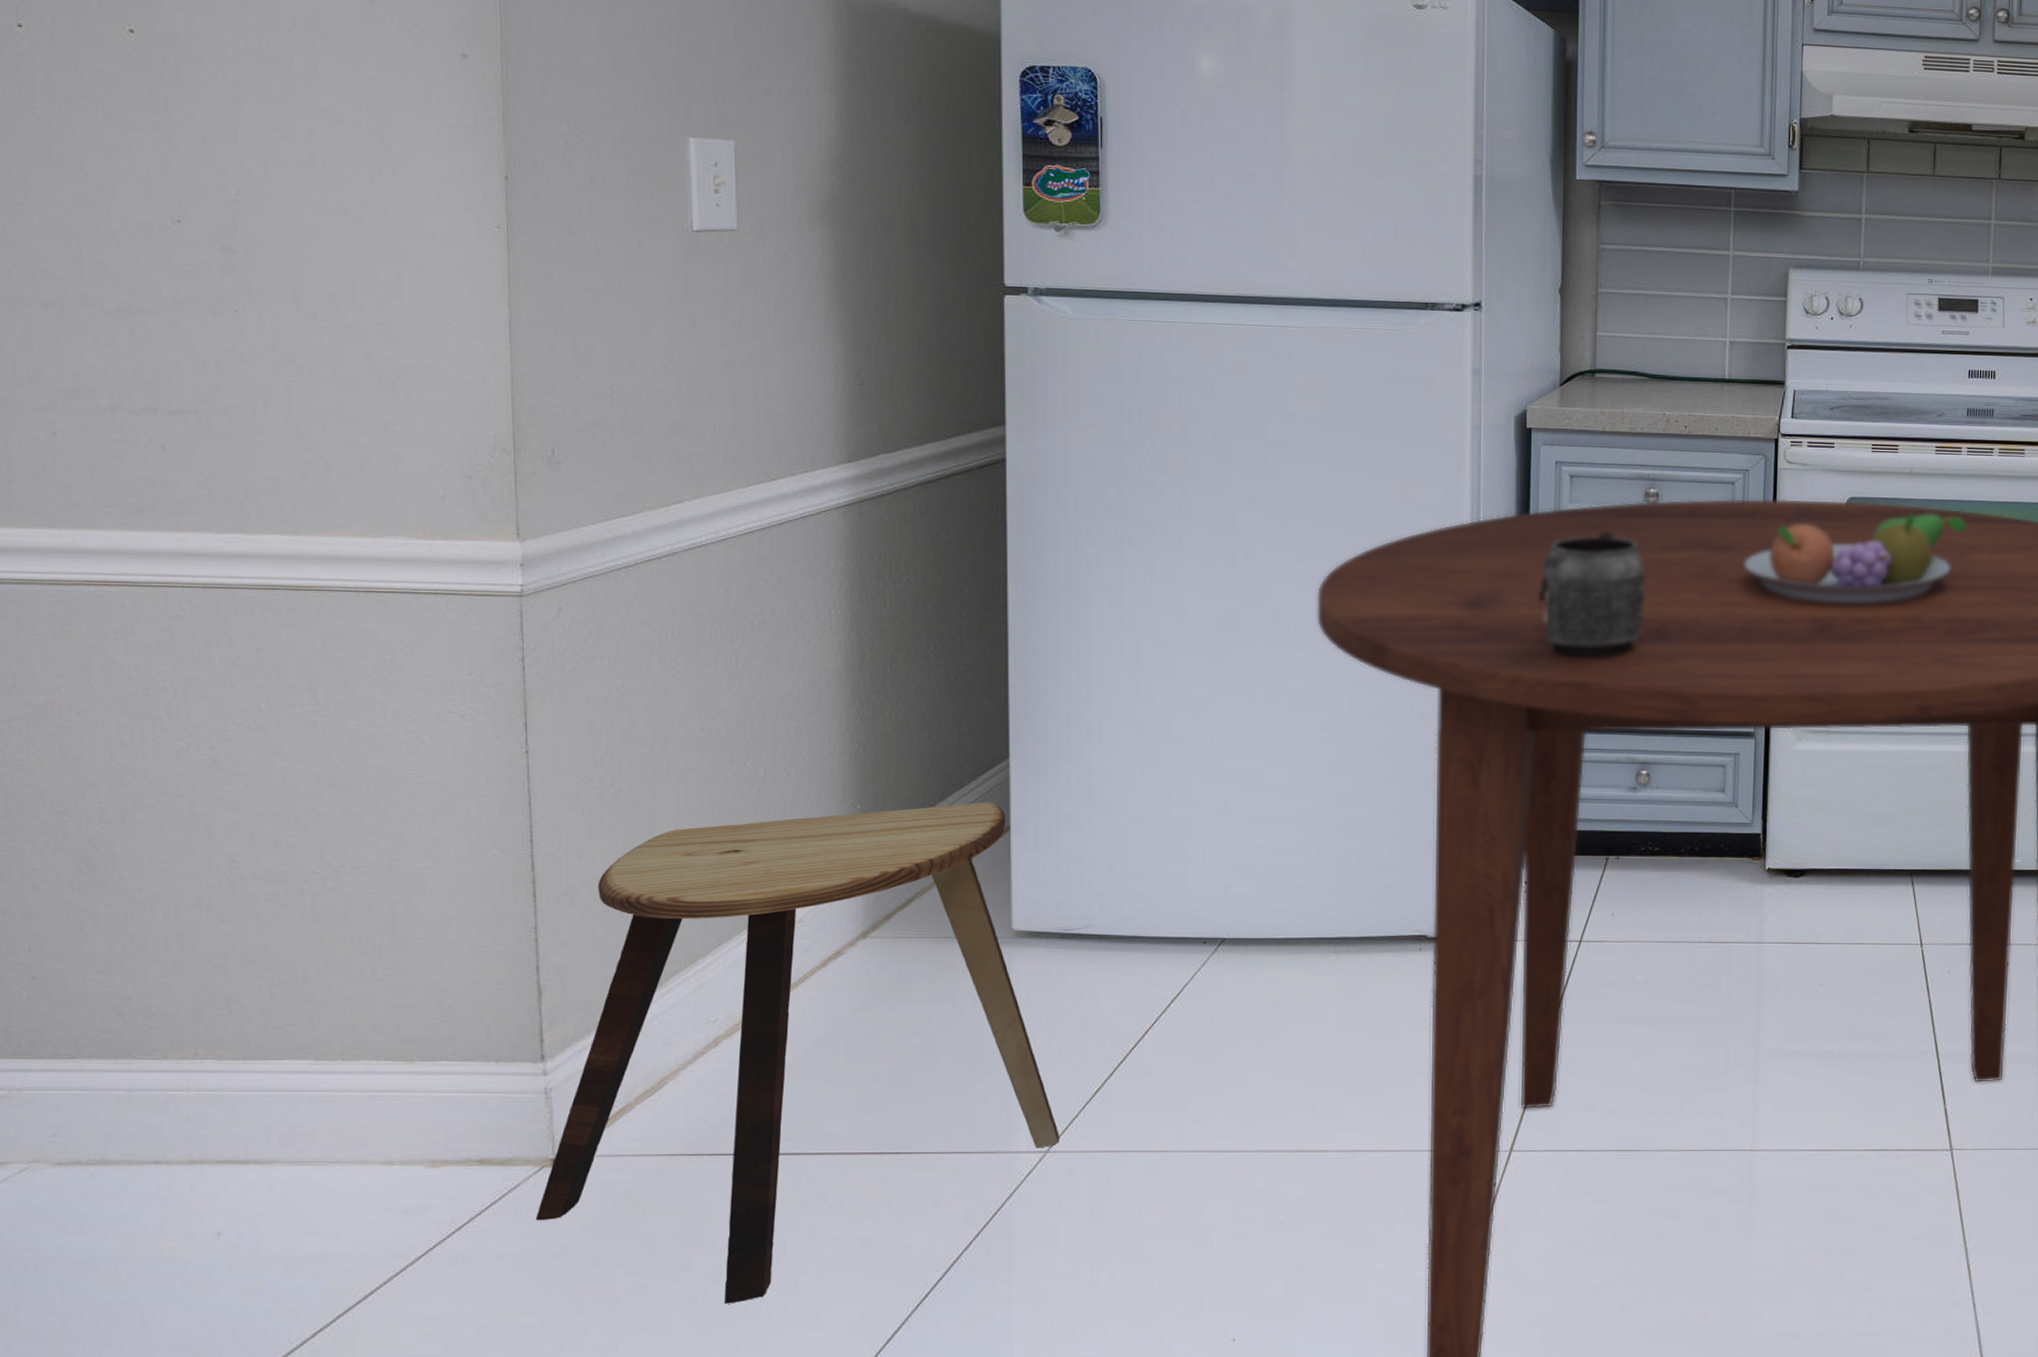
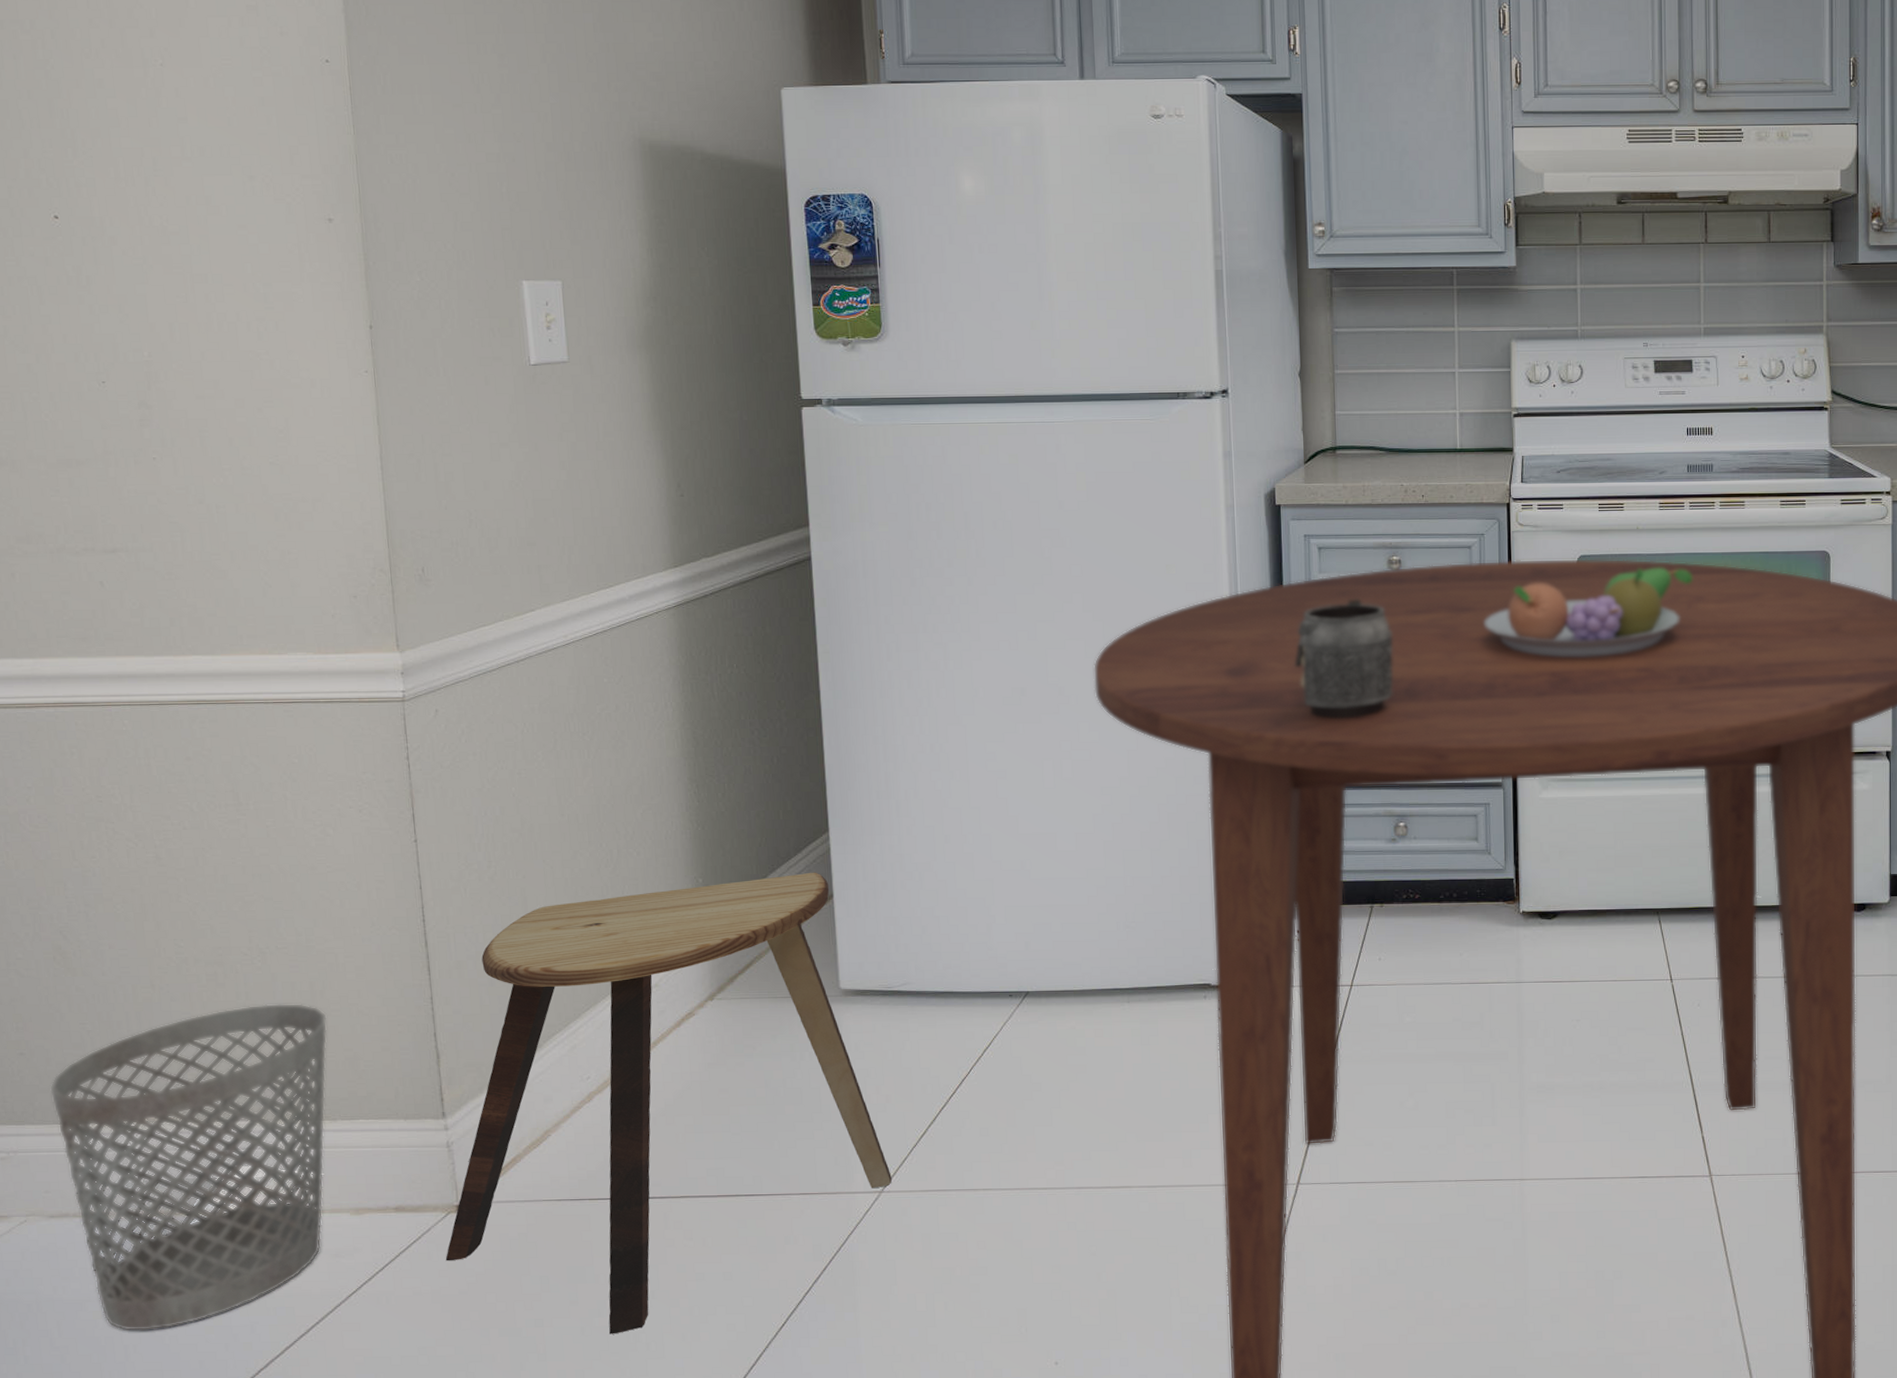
wastebasket: none [66,928,410,1296] -> present [50,1003,328,1332]

